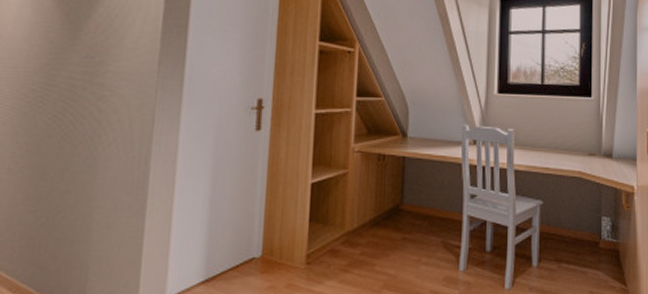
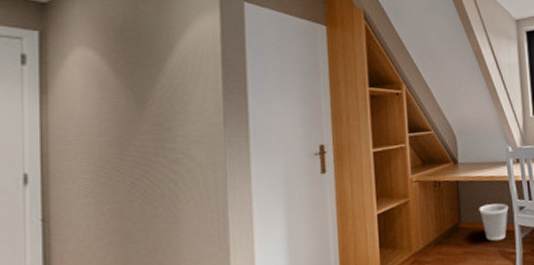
wastebasket: none [425,187,459,230] -> present [479,203,509,241]

